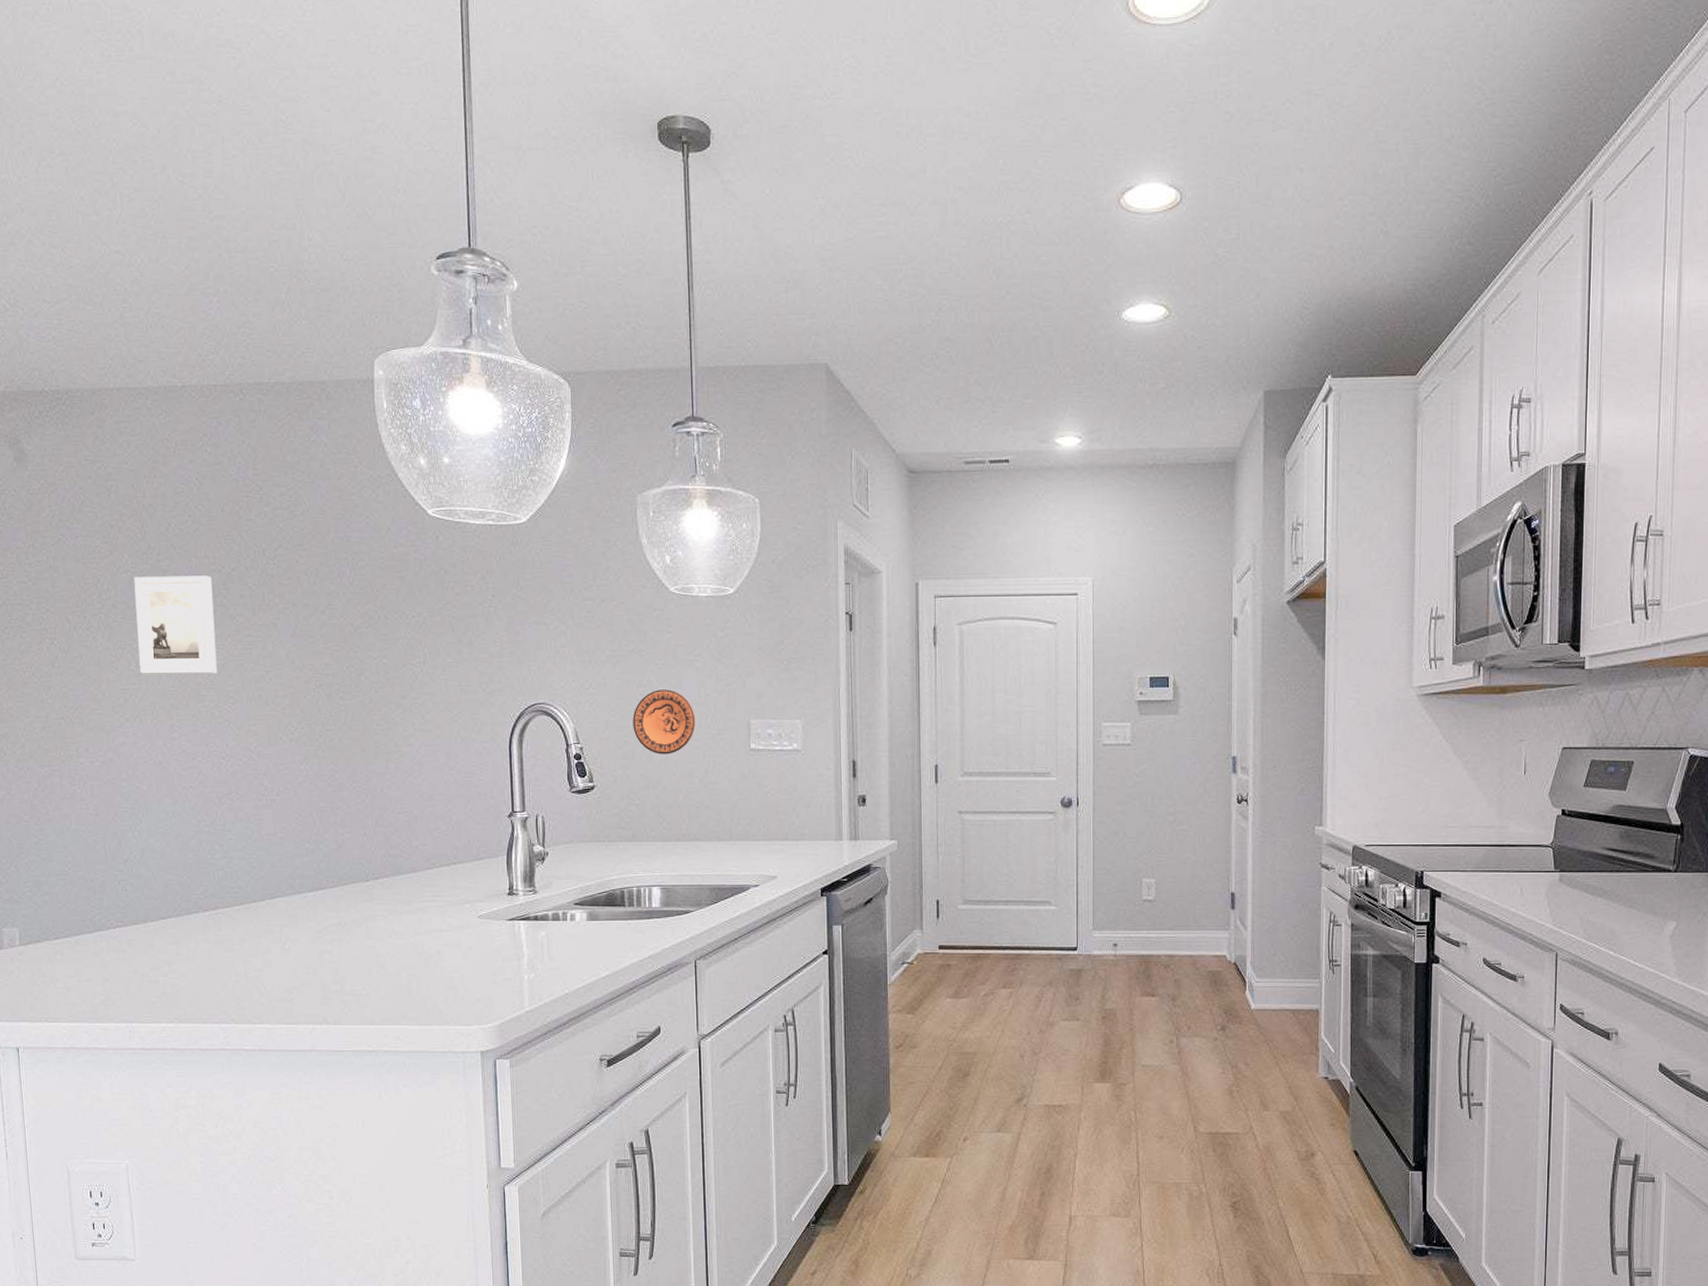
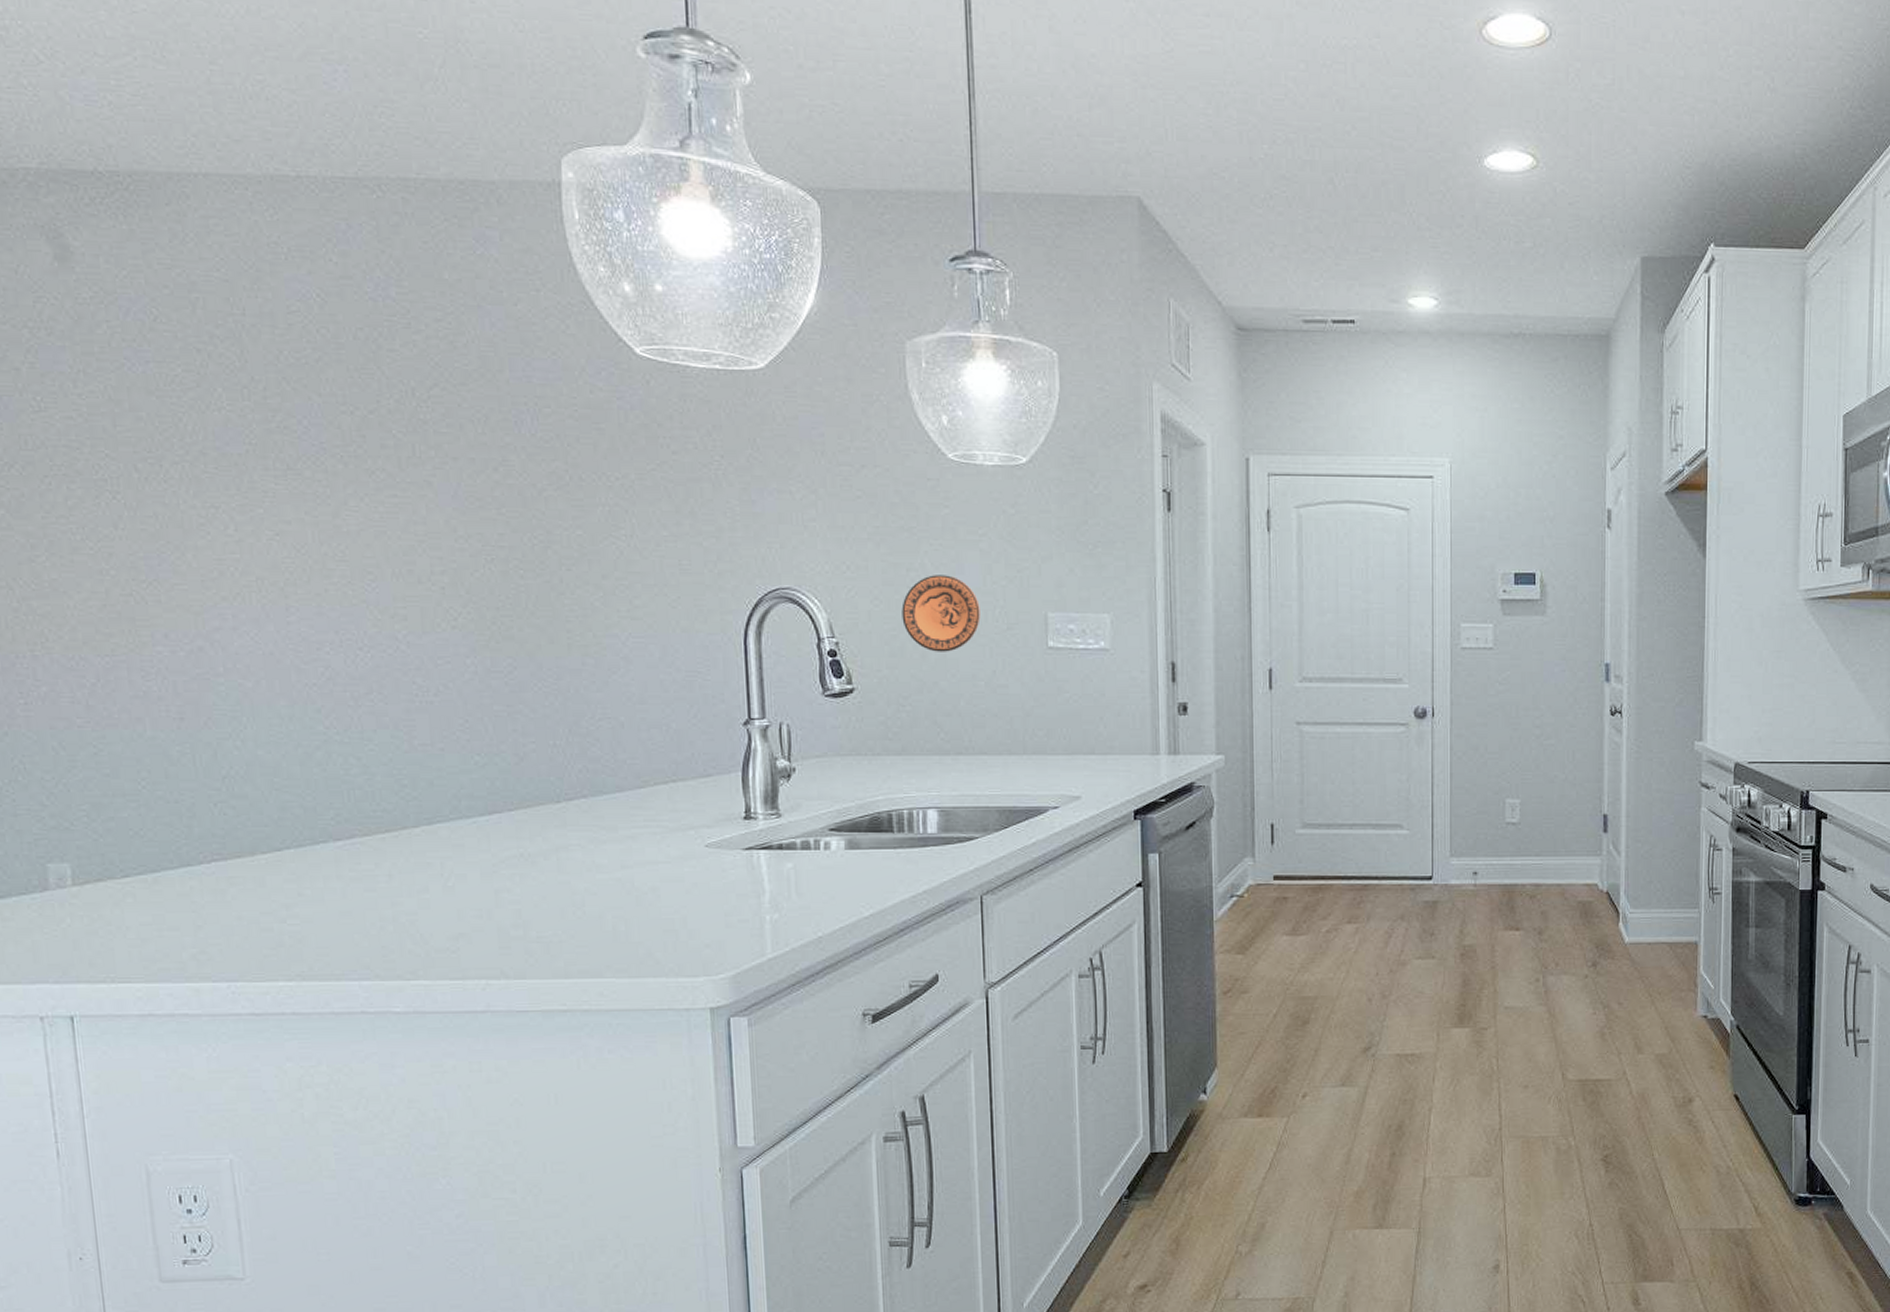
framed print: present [134,575,218,674] -> none [231,416,351,542]

